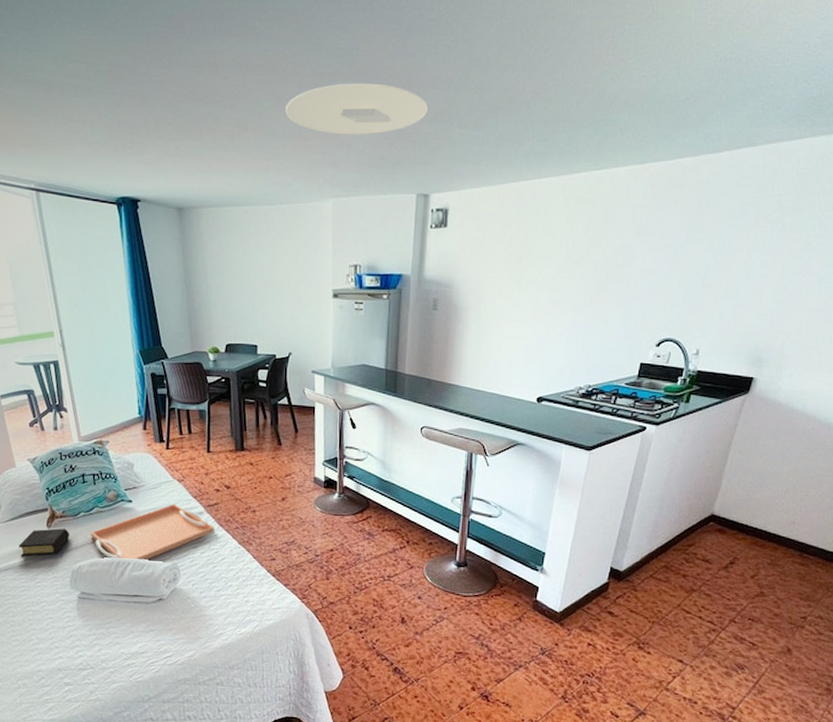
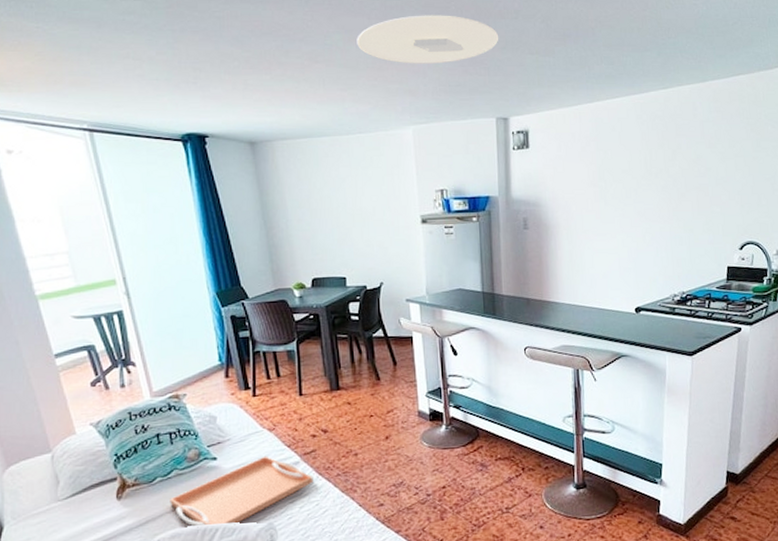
book: present [19,528,70,557] -> none [83,499,145,538]

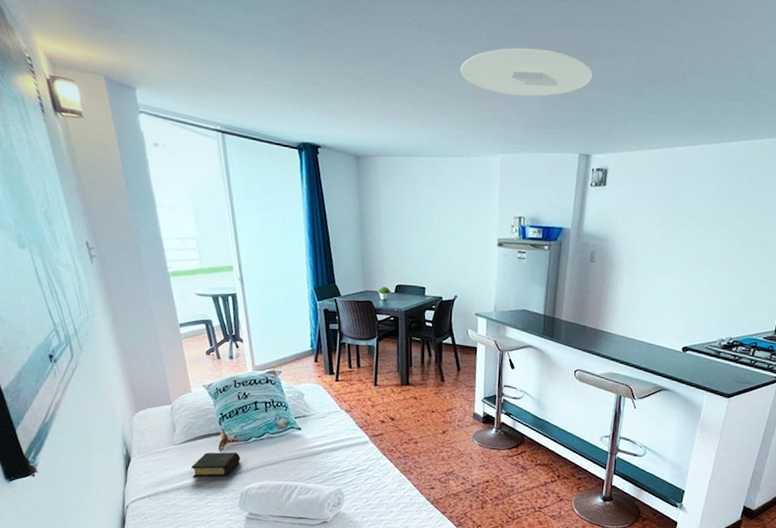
book: none [83,499,145,538] -> present [191,452,241,478]
serving tray: present [170,456,314,528] -> none [260,432,378,486]

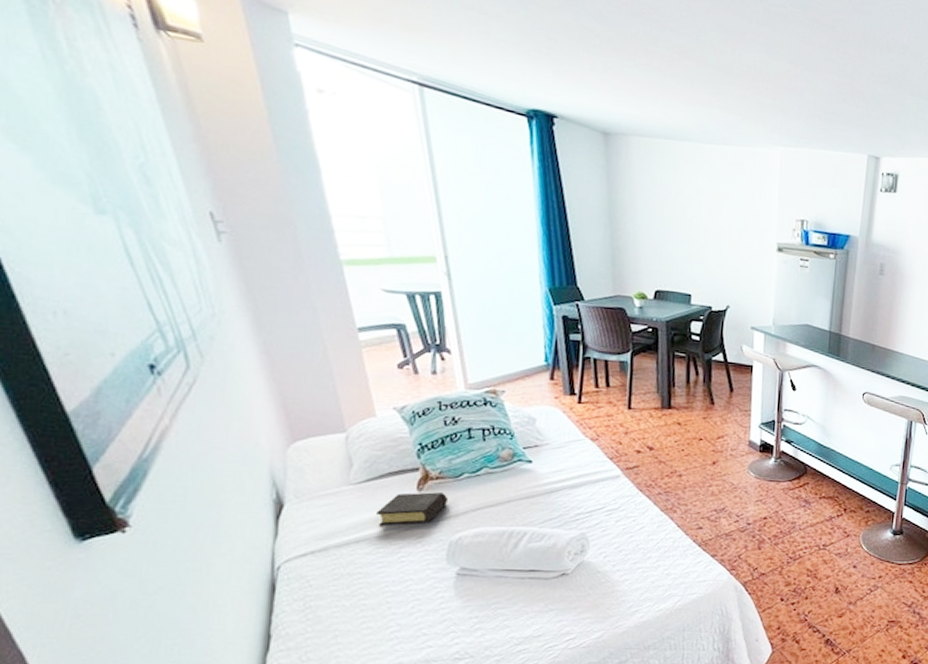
ceiling light: present [460,47,593,97] -> none [733,26,883,88]

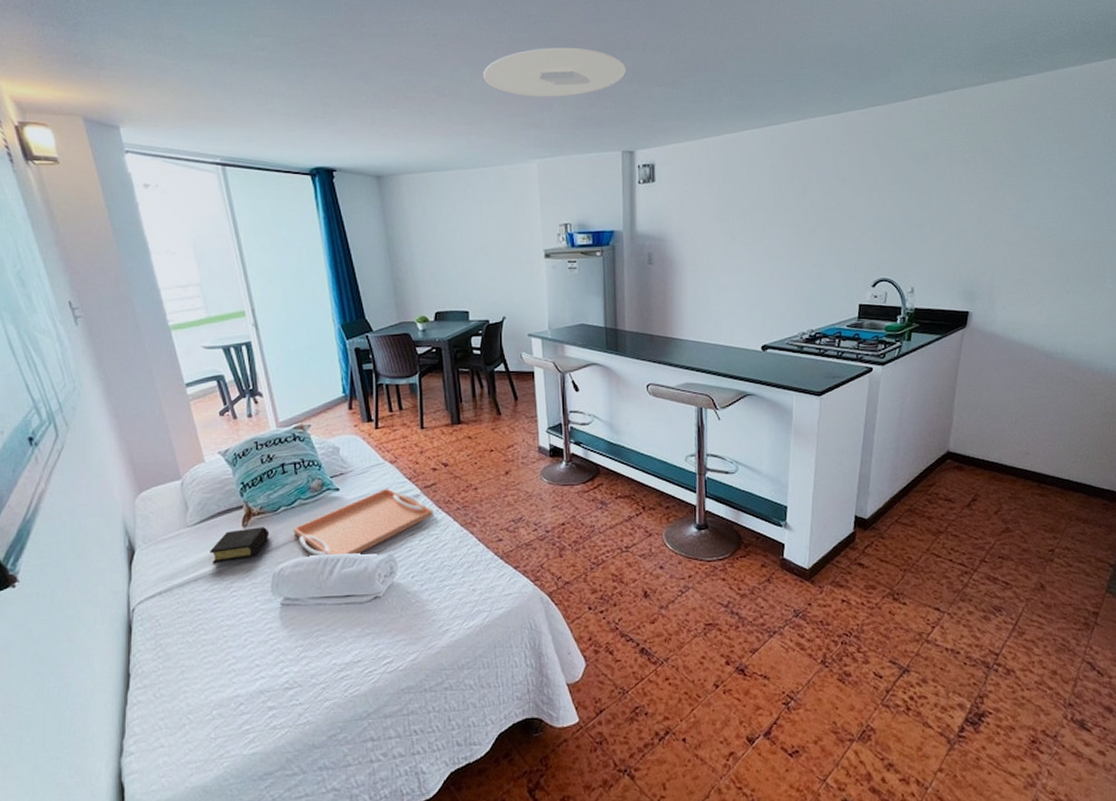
serving tray: none [476,465,633,531] -> present [293,488,433,558]
ceiling light: none [733,26,883,88] -> present [483,47,626,97]

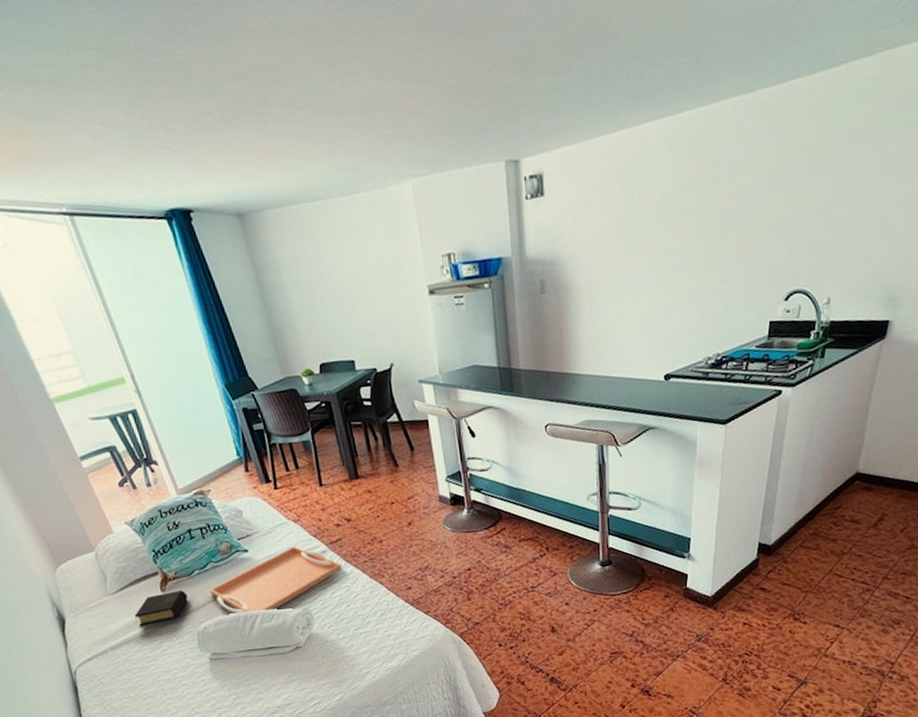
ceiling light: present [483,47,626,97] -> none [340,31,505,102]

